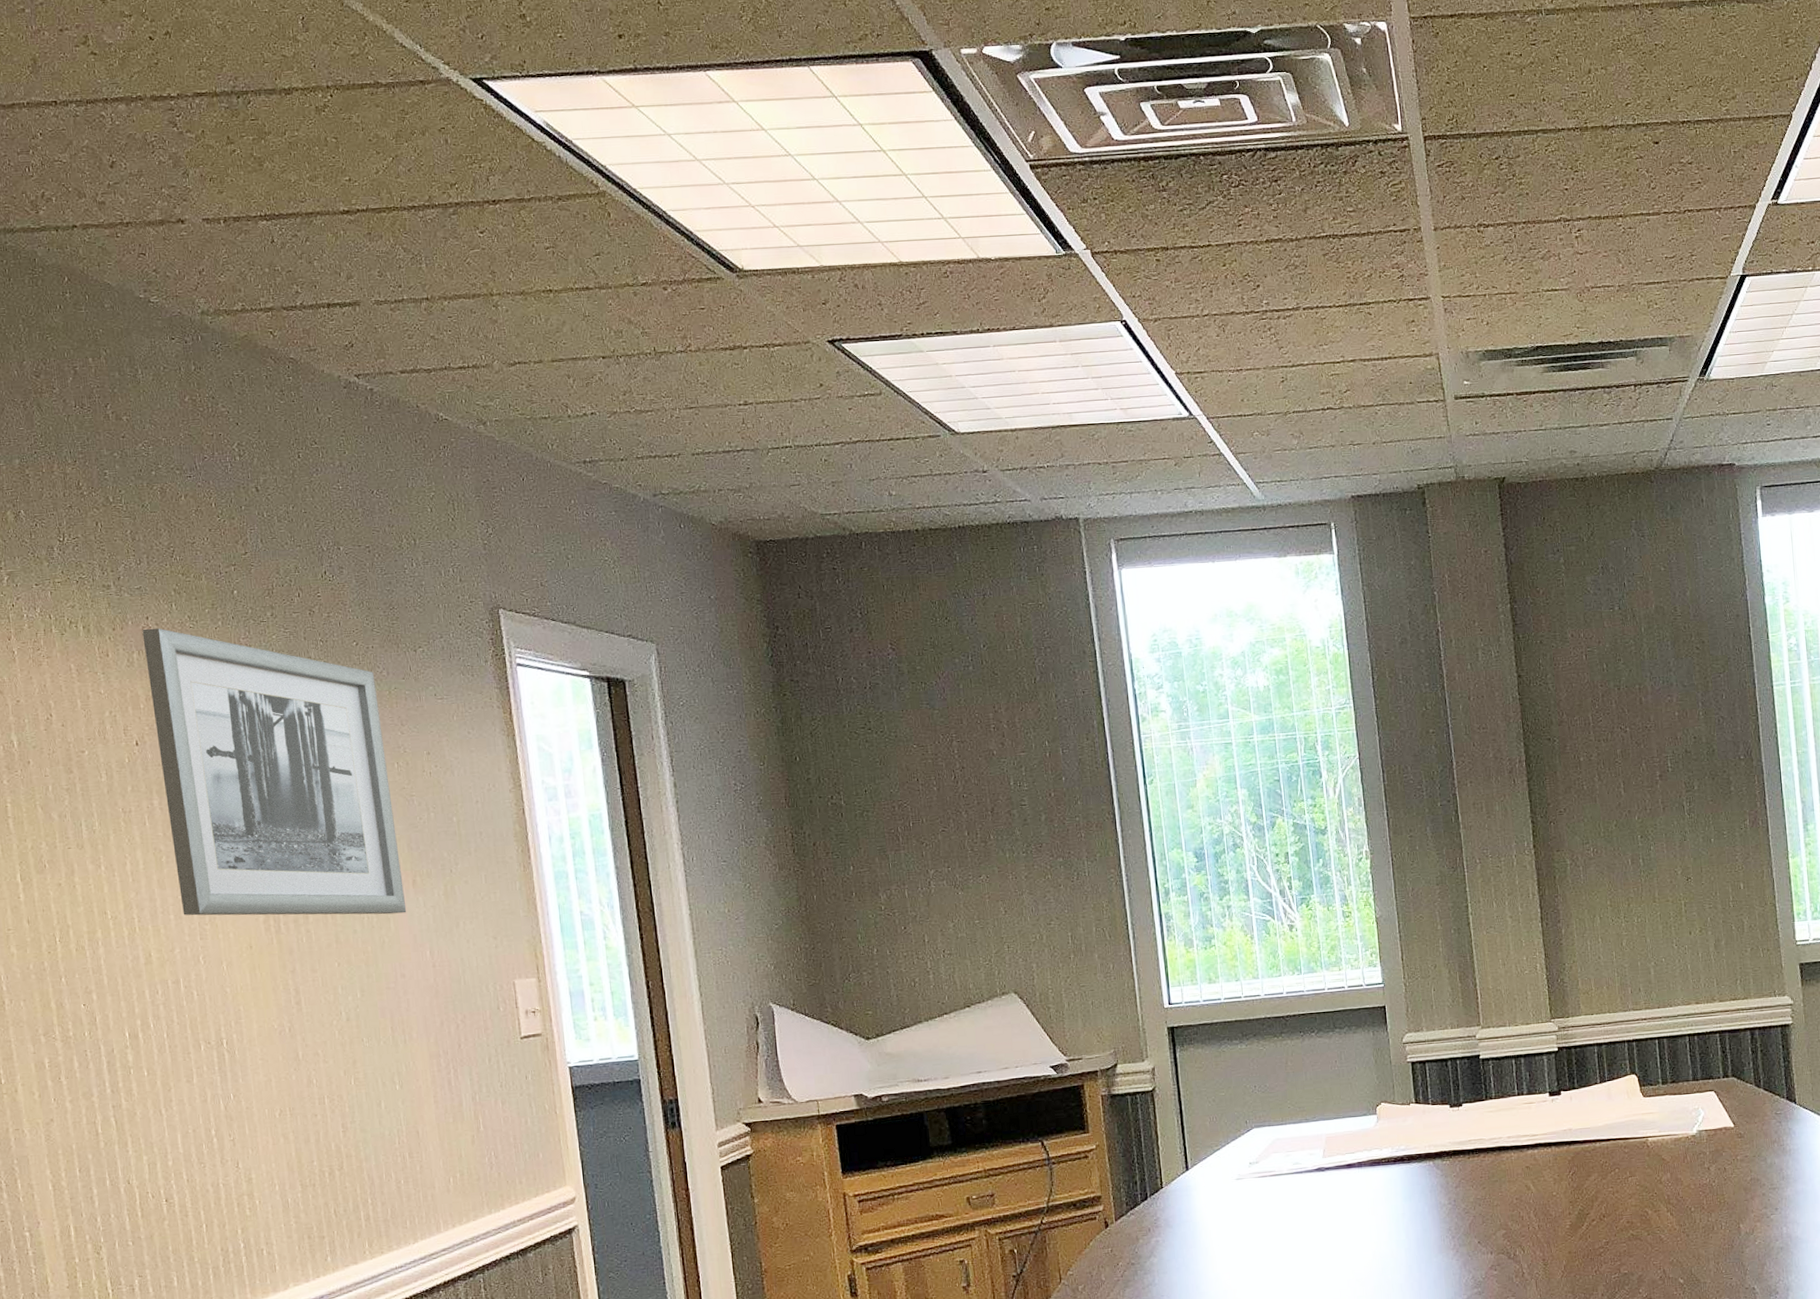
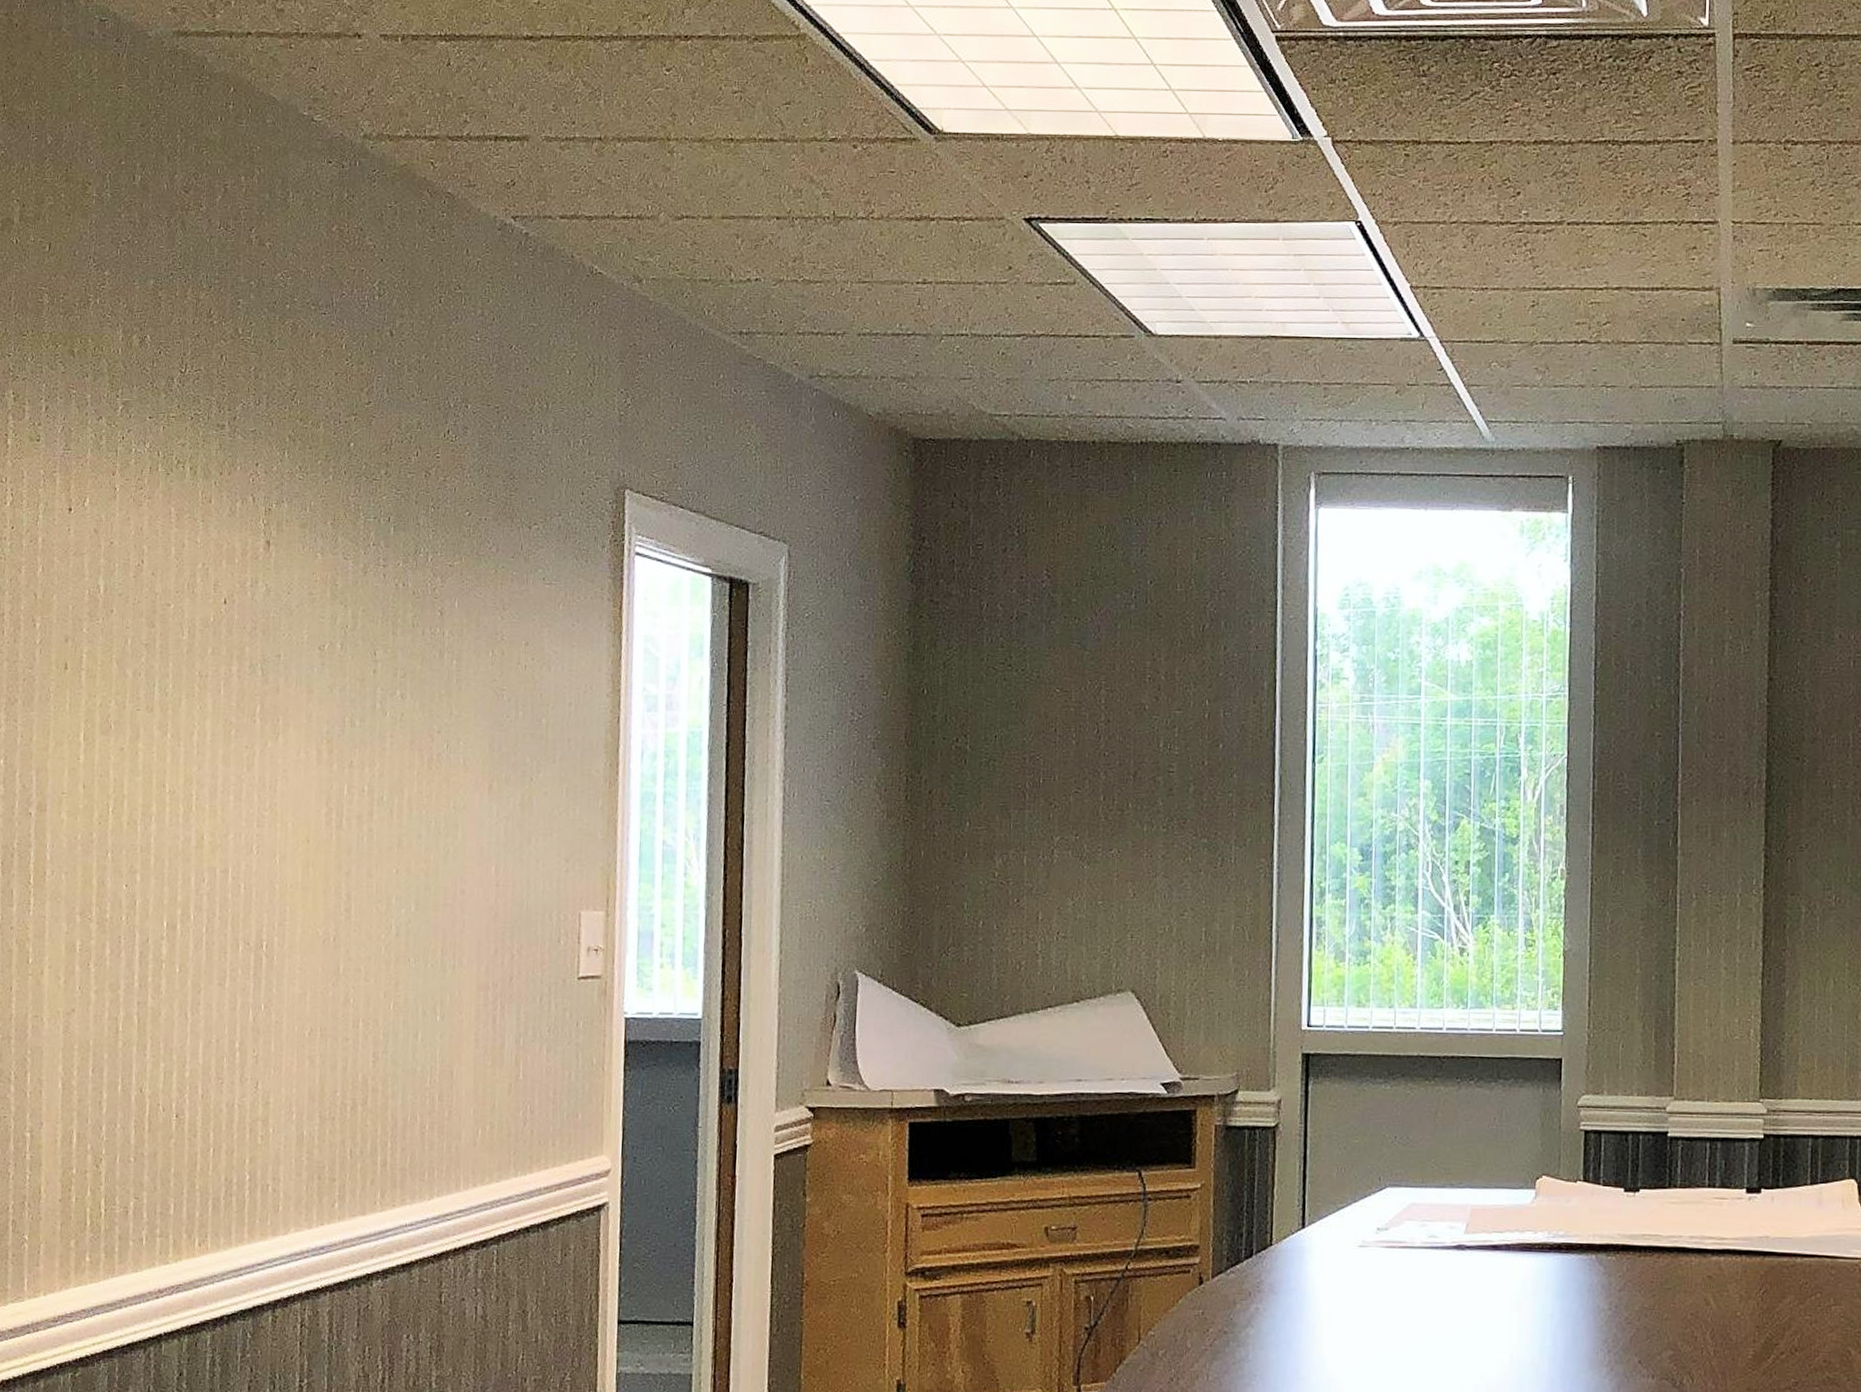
wall art: present [142,628,407,916] -> none [243,476,483,822]

